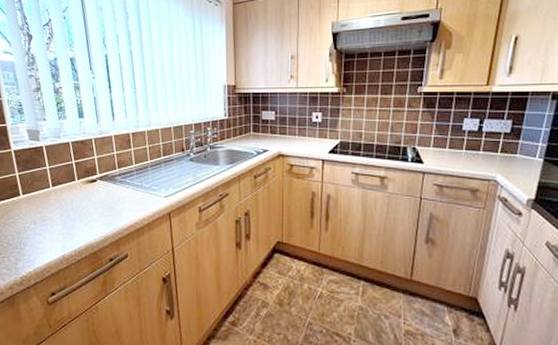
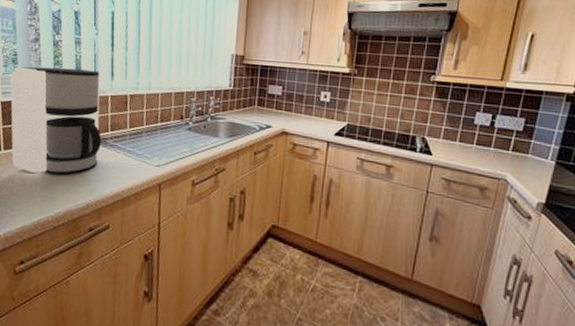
coffee maker: none [19,113,111,213] -> present [10,66,102,175]

